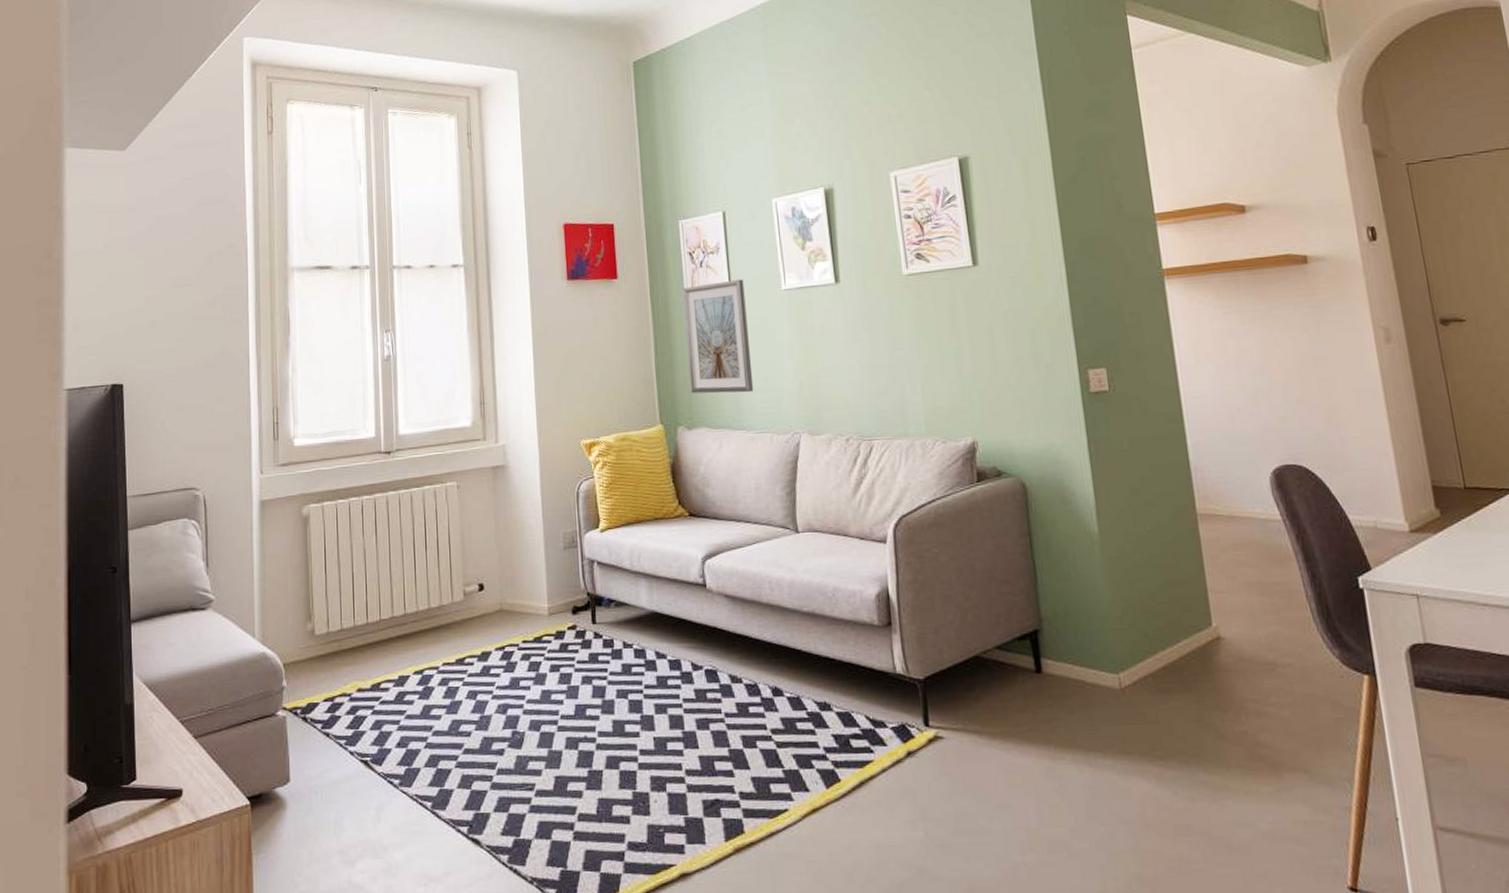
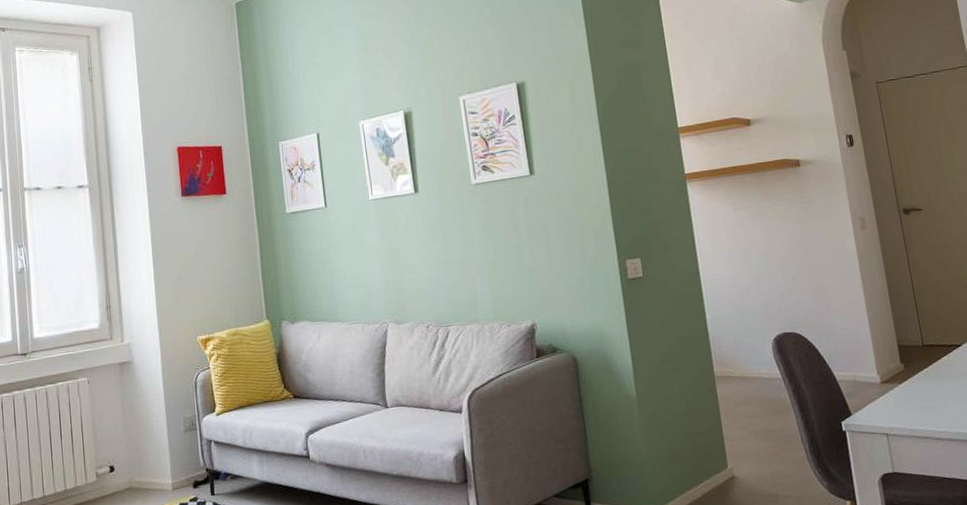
picture frame: present [682,279,754,394] -> none [283,191,347,292]

